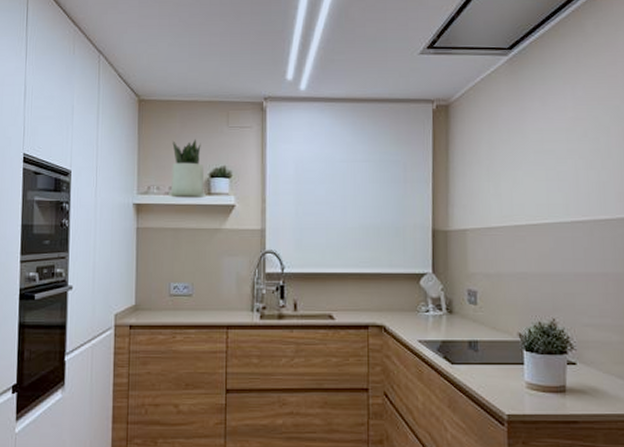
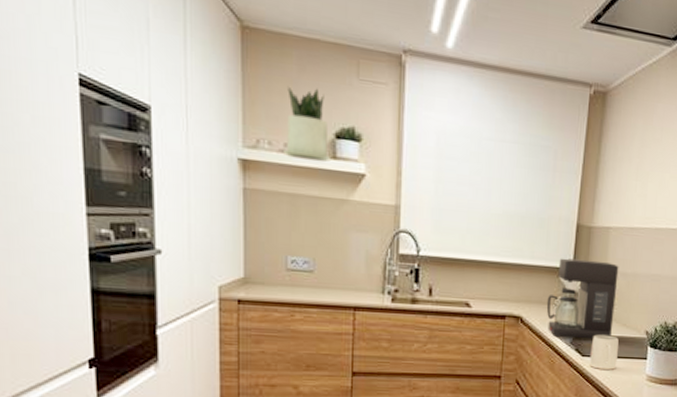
coffee maker: none [409,264,482,346] -> present [546,258,619,340]
mug: none [459,340,491,377] -> present [589,334,619,370]

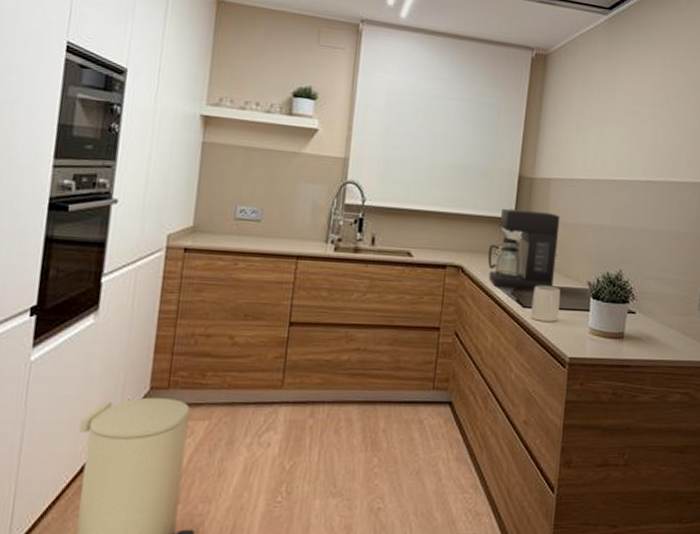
planter: present [282,86,332,163] -> none [242,51,288,119]

